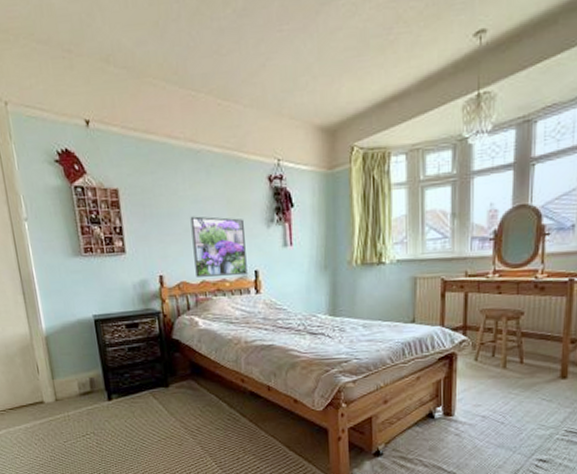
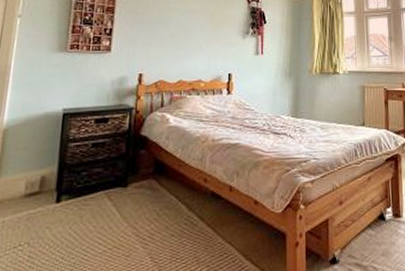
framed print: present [190,216,247,277] -> none [174,25,224,77]

